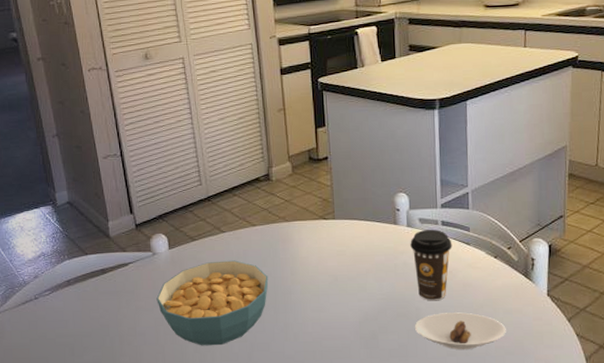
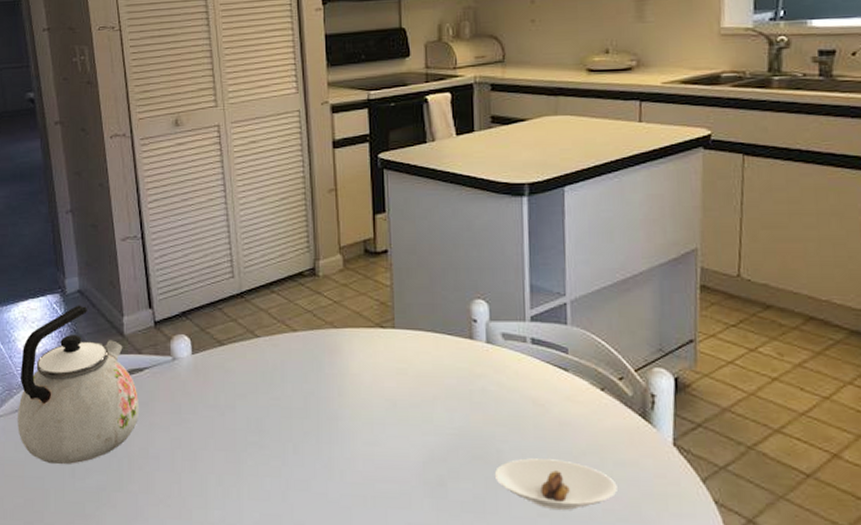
kettle: none [20,214,126,345] -> present [18,305,139,464]
cereal bowl: present [156,260,269,346] -> none [174,372,310,479]
coffee cup: present [410,230,453,301] -> none [490,348,545,442]

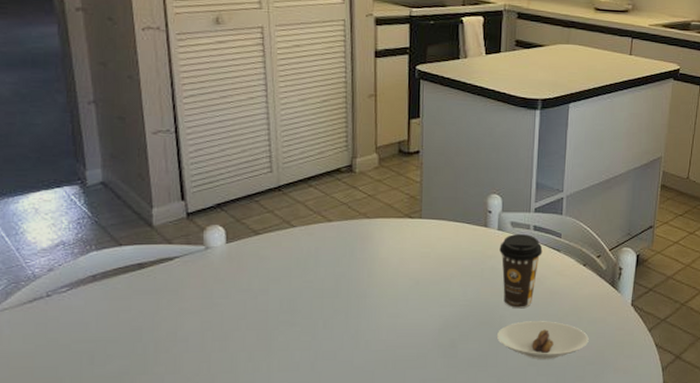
kettle: present [18,305,139,464] -> none [26,196,167,352]
coffee cup: none [490,348,545,442] -> present [499,234,543,309]

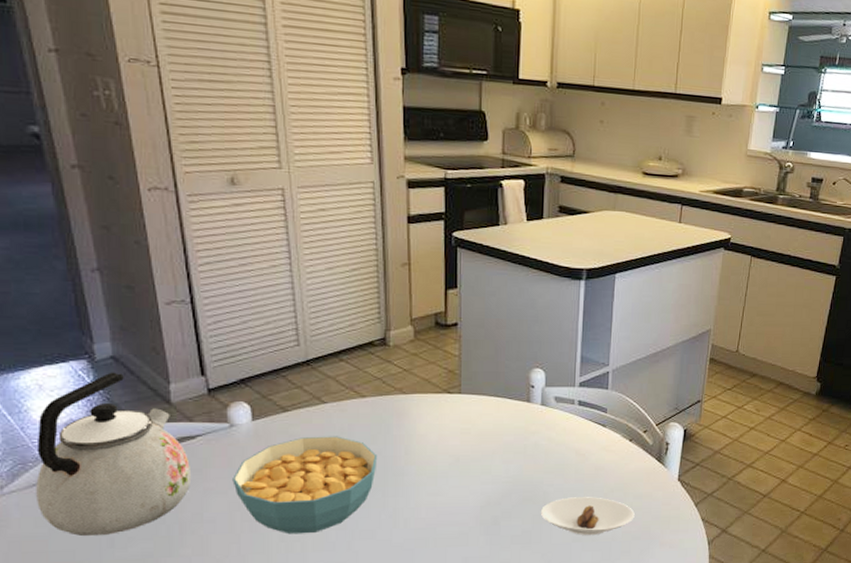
kettle: none [26,196,167,352] -> present [36,372,190,536]
cereal bowl: none [206,258,342,354] -> present [232,436,378,535]
coffee cup: present [499,234,543,309] -> none [543,409,588,485]

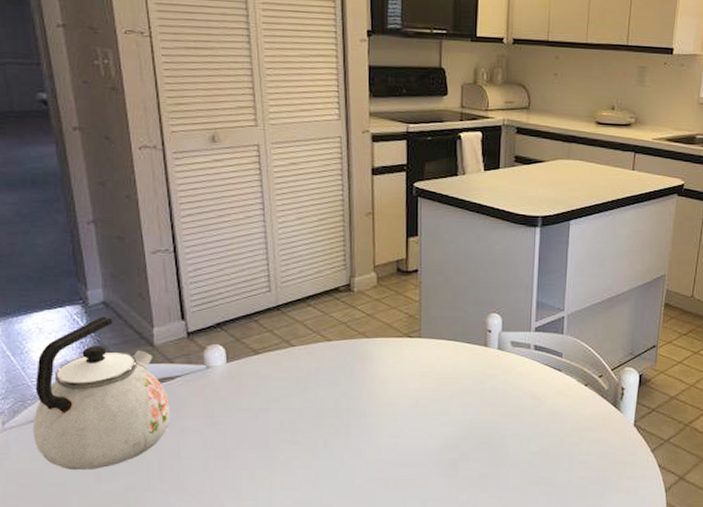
cereal bowl: present [232,436,378,535] -> none [207,378,342,473]
saucer: present [541,497,635,536] -> none [498,441,591,480]

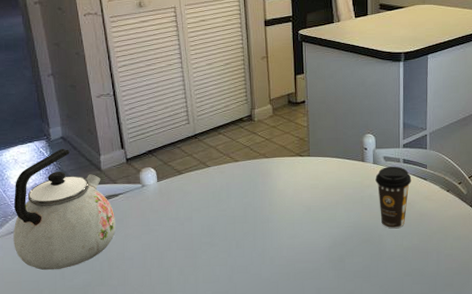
coffee cup: none [499,354,544,429] -> present [375,167,412,229]

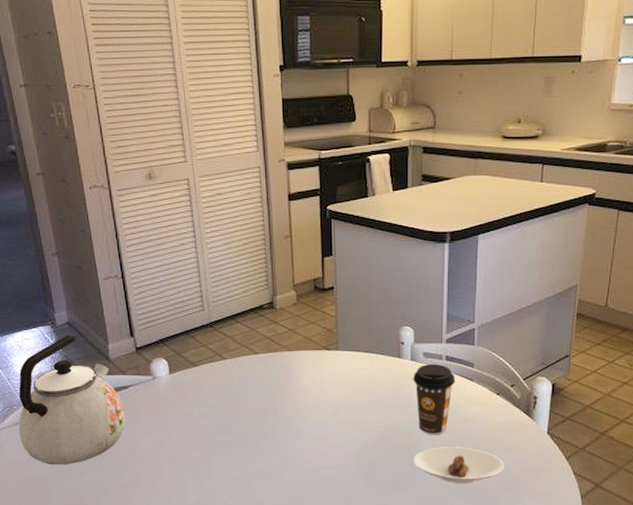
saucer: none [377,238,455,271] -> present [414,447,504,484]

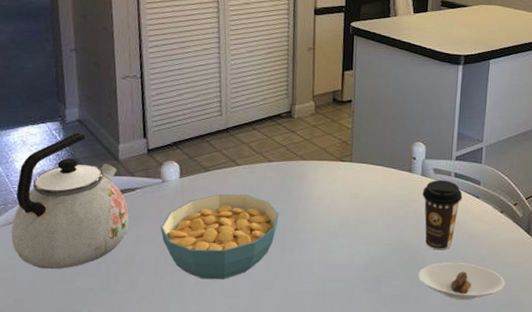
cereal bowl: none [156,387,269,471] -> present [160,194,279,280]

